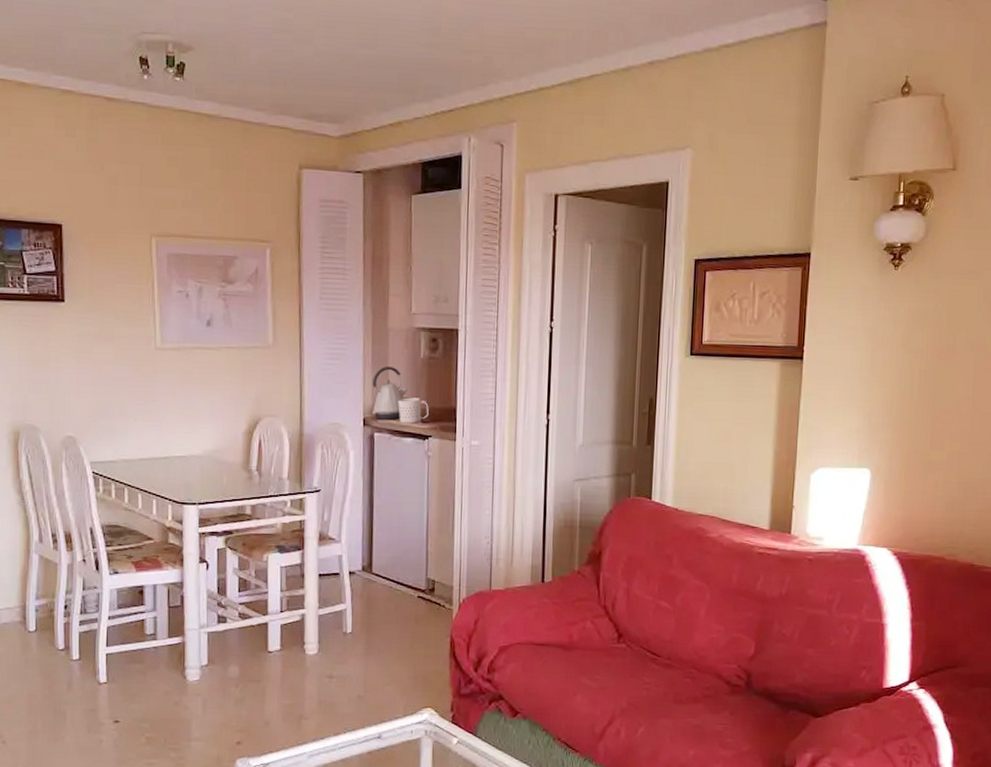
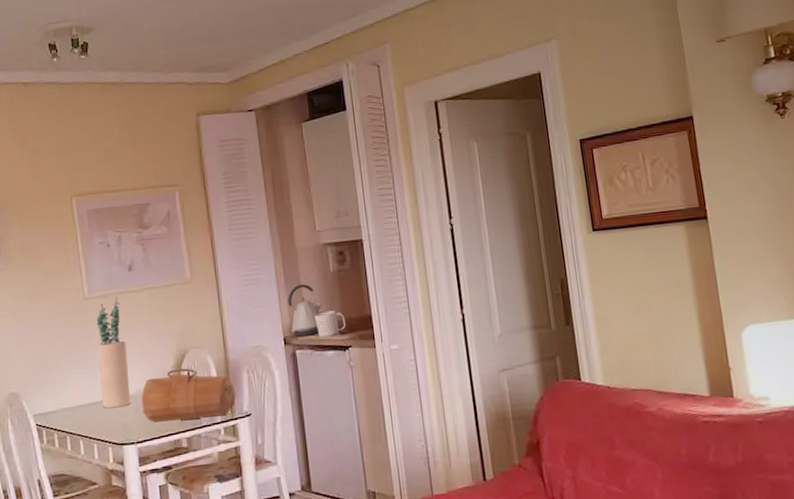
vase: none [165,352,197,467] -> present [96,297,131,409]
handbag: none [207,435,307,488] -> present [141,368,237,423]

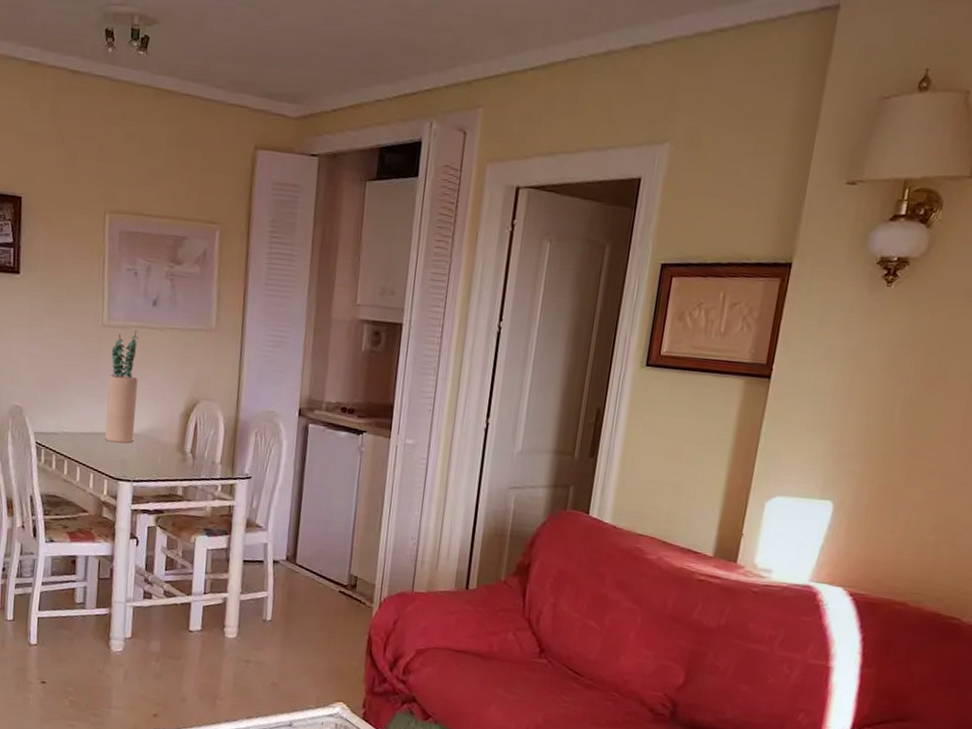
handbag: present [141,368,237,423] -> none [143,416,241,473]
kettle: present [287,284,322,338] -> none [308,357,346,413]
mug: present [314,310,346,337] -> none [334,390,366,418]

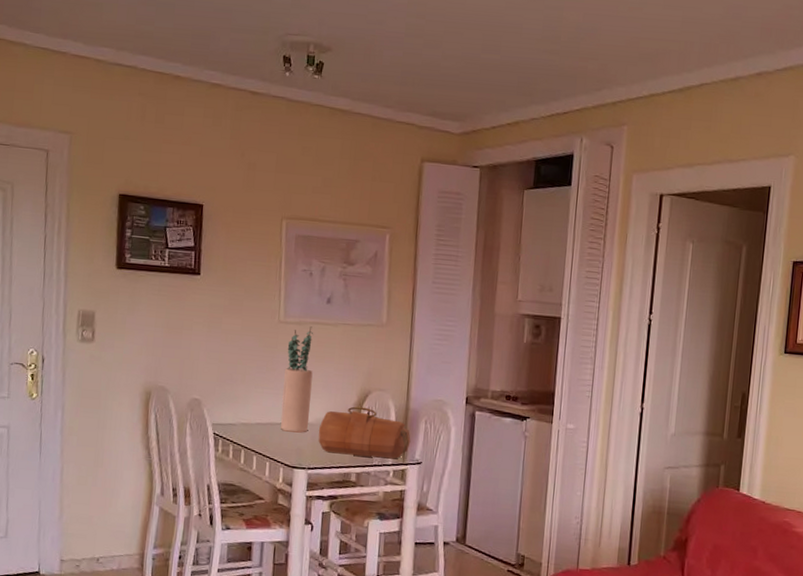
handbag: none [143,416,241,473] -> present [318,406,411,459]

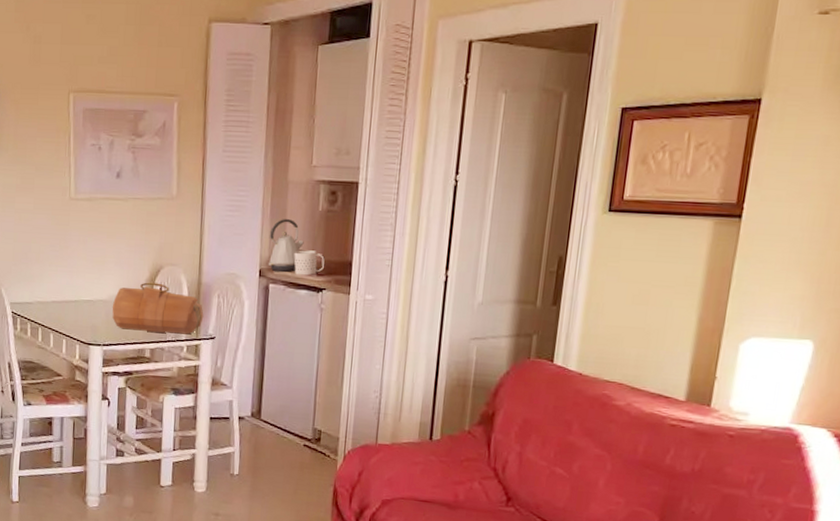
vase: present [280,326,314,433] -> none [75,202,105,310]
kettle: none [474,349,509,401] -> present [268,219,304,273]
mug: none [499,379,529,405] -> present [293,250,325,276]

